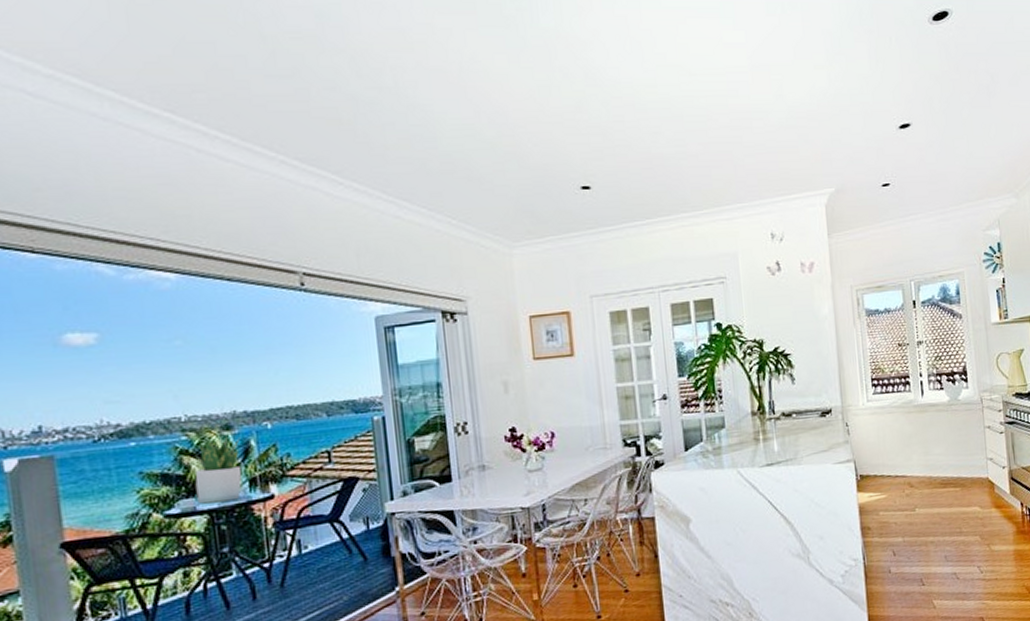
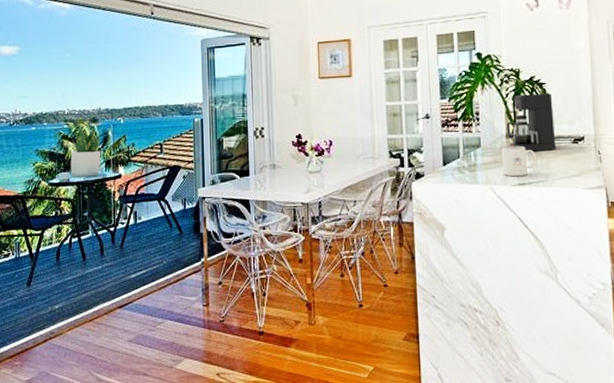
mug: none [747,423,785,458] -> present [501,145,537,177]
coffee maker: none [751,364,804,429] -> present [506,93,557,152]

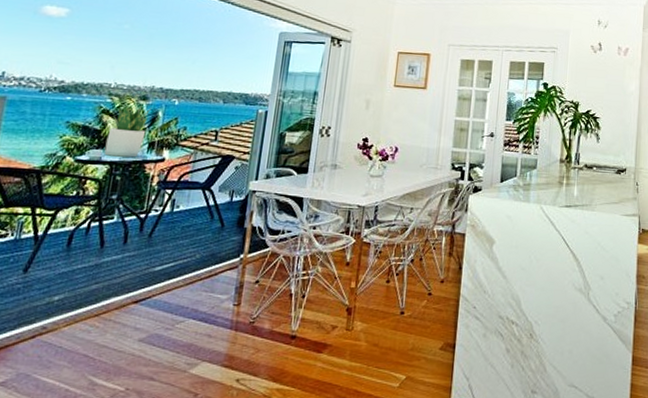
mug: present [501,145,537,177] -> none [553,170,585,199]
coffee maker: present [506,93,557,152] -> none [561,125,604,179]

